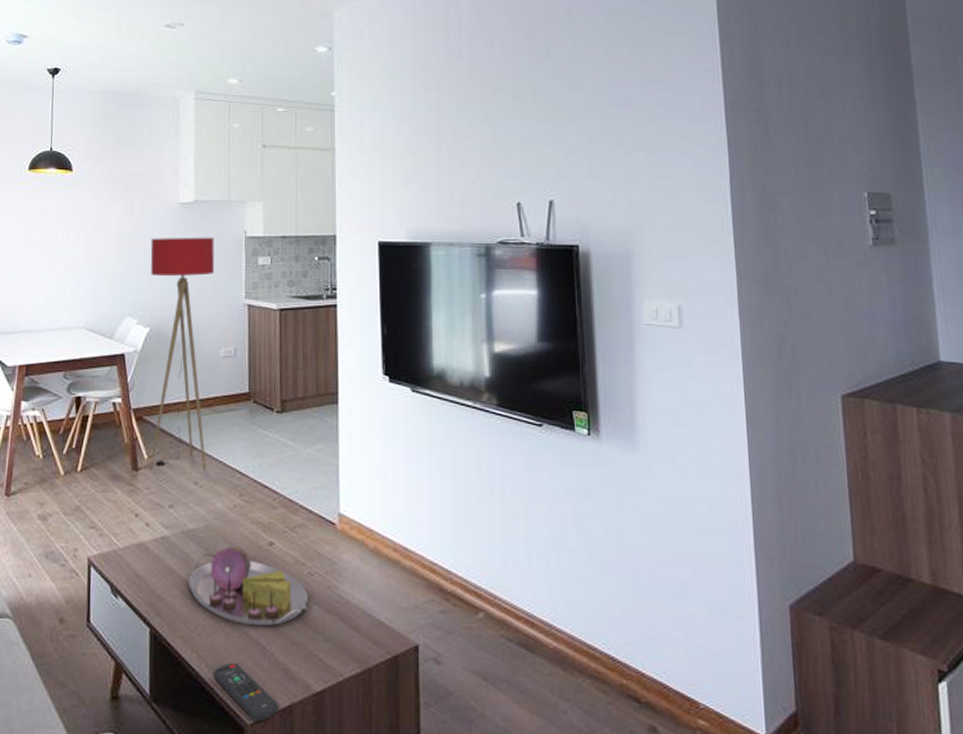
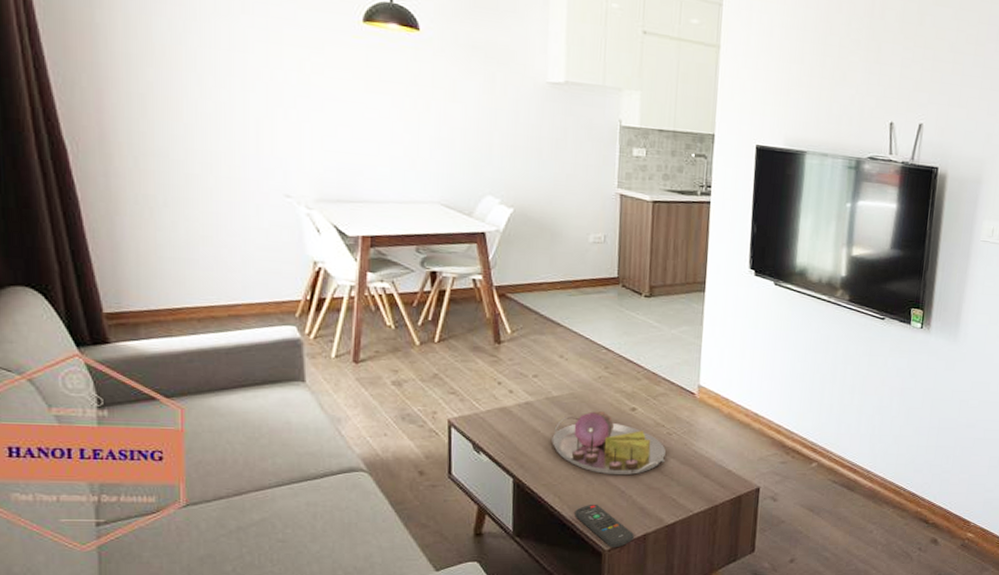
floor lamp: present [149,237,215,469] -> none [513,116,587,345]

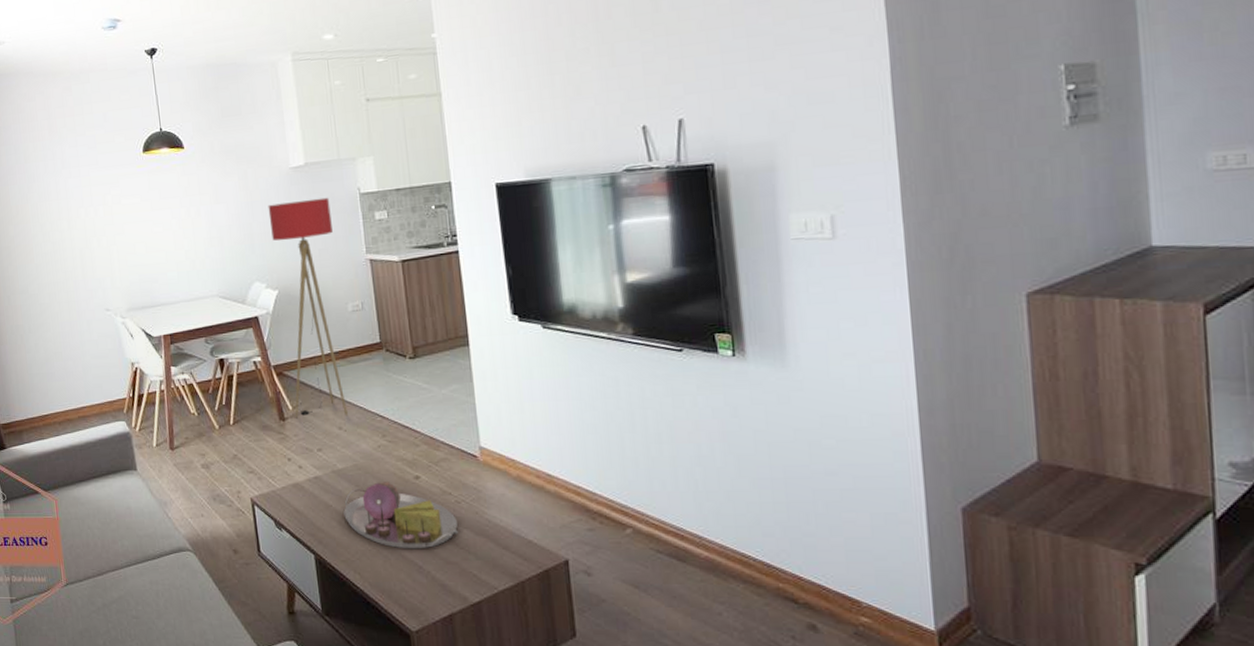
floor lamp: none [513,116,587,345] -> present [268,197,348,417]
remote control: present [574,504,634,548] -> none [376,580,440,629]

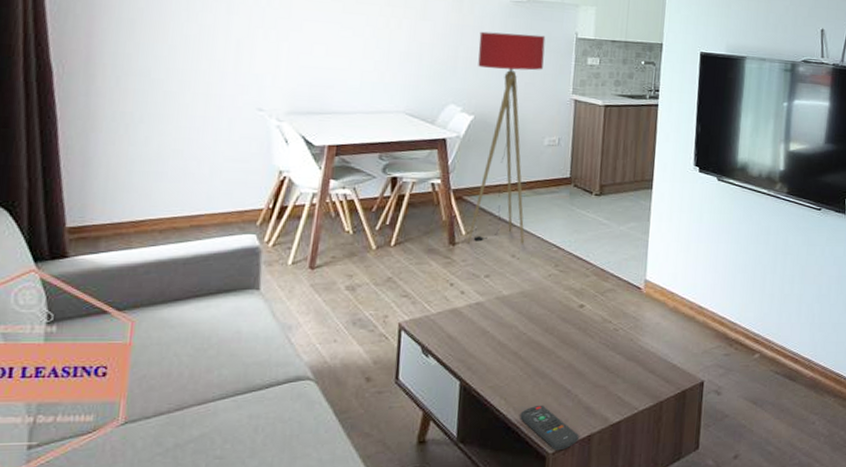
serving tray: present [343,482,458,549] -> none [500,309,612,374]
remote control: none [376,580,440,629] -> present [520,404,579,451]

